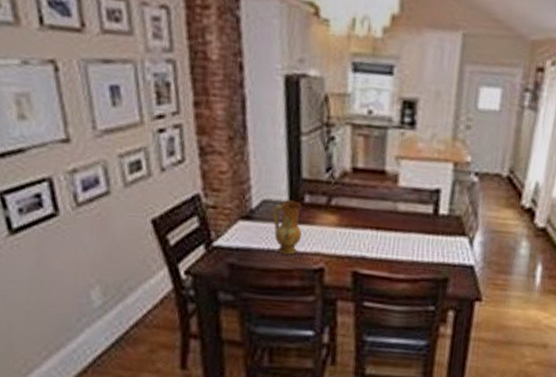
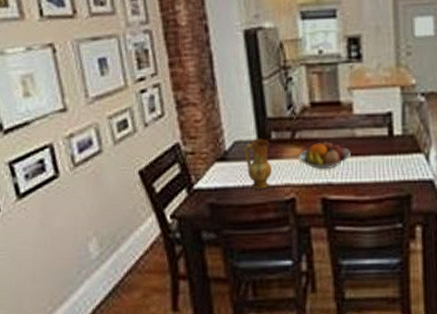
fruit bowl: none [331,211,390,242] -> present [298,140,351,170]

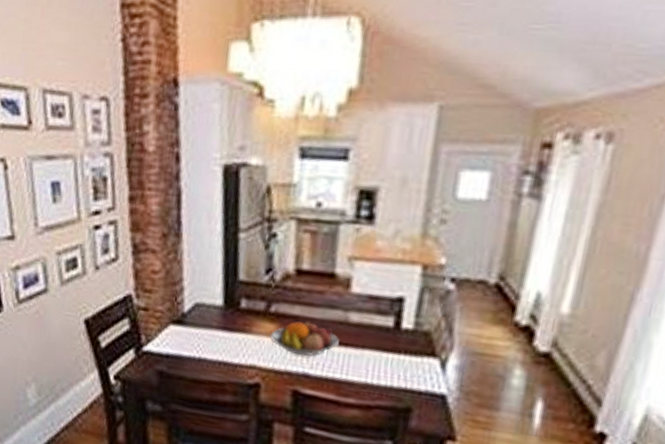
ceramic jug: present [245,139,273,189] -> none [205,304,237,366]

